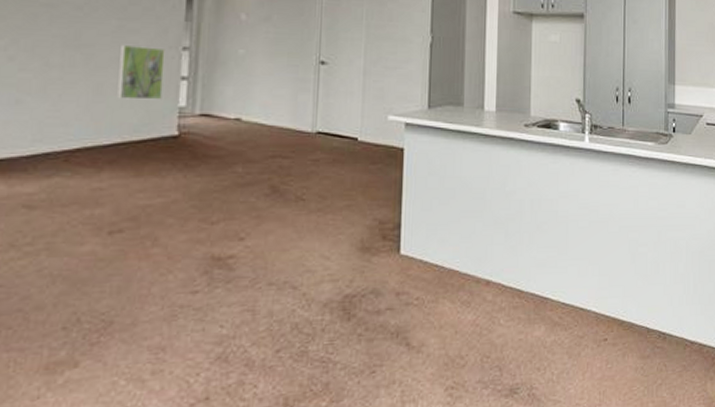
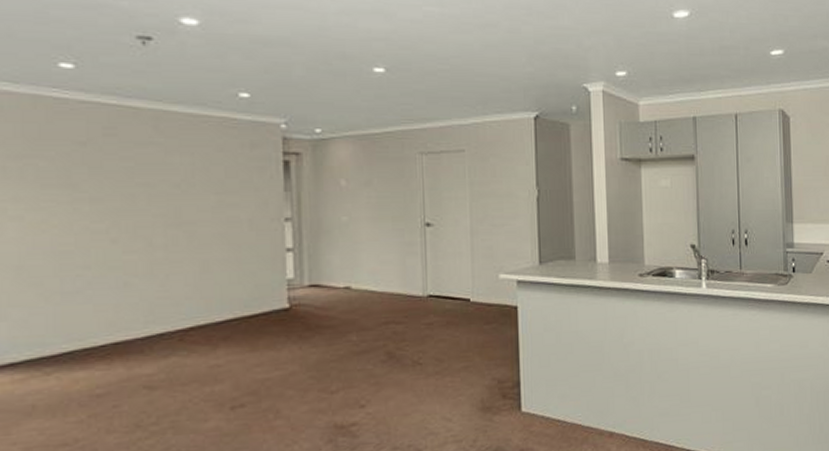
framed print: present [117,44,165,100] -> none [223,219,269,275]

